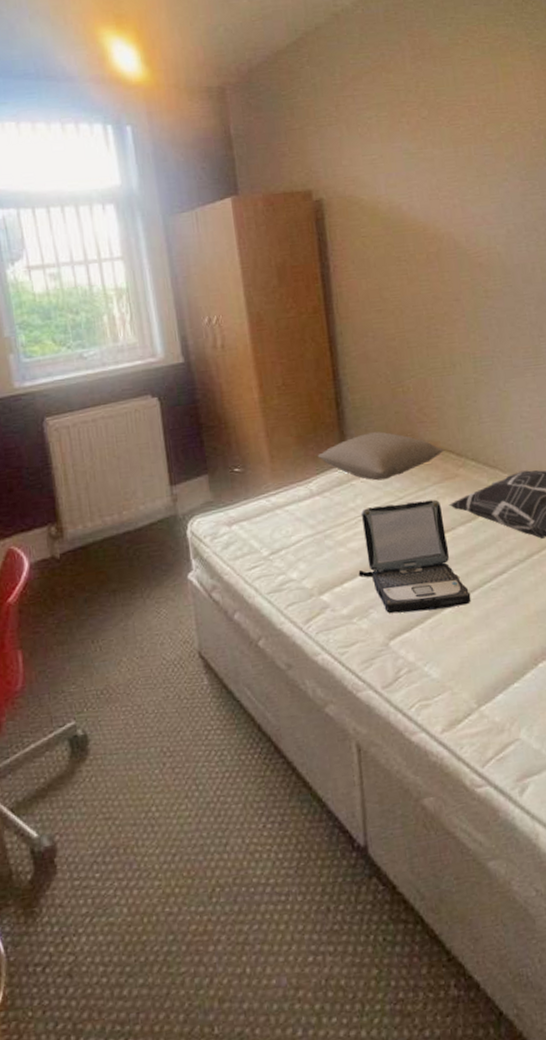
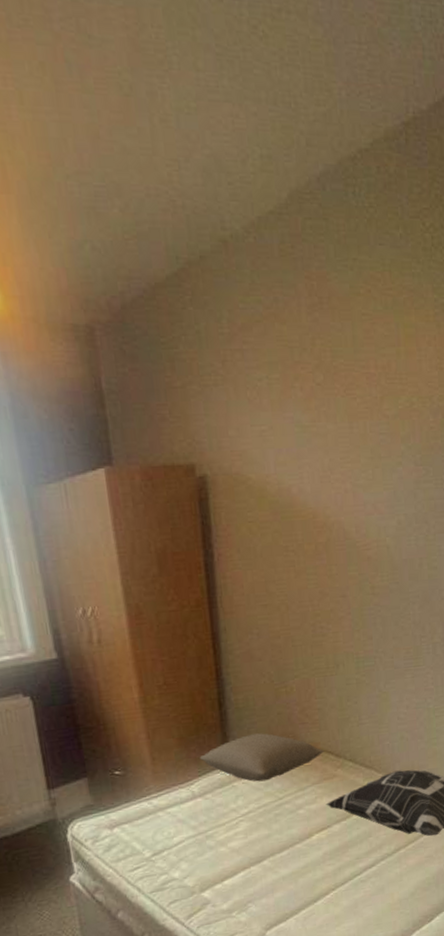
laptop: present [358,499,471,614] -> none [238,799,342,907]

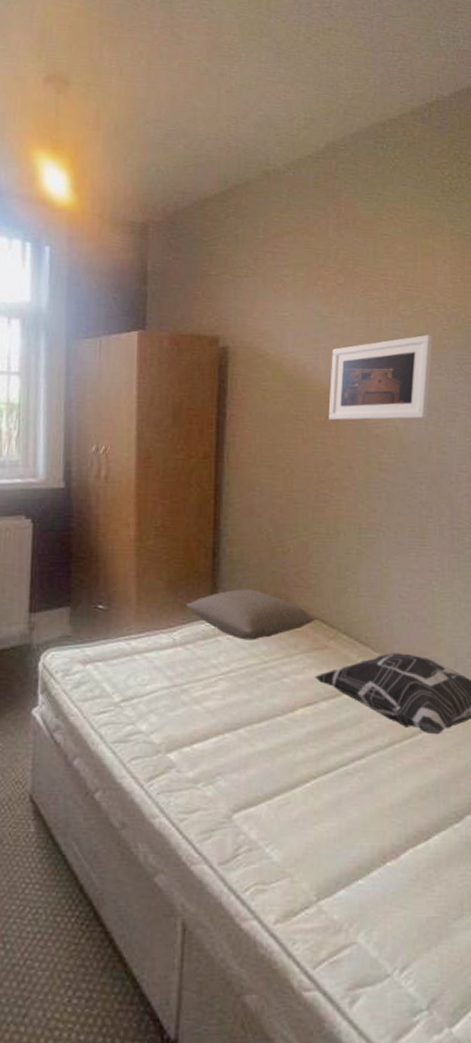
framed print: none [316,436,420,548] -> present [328,334,433,421]

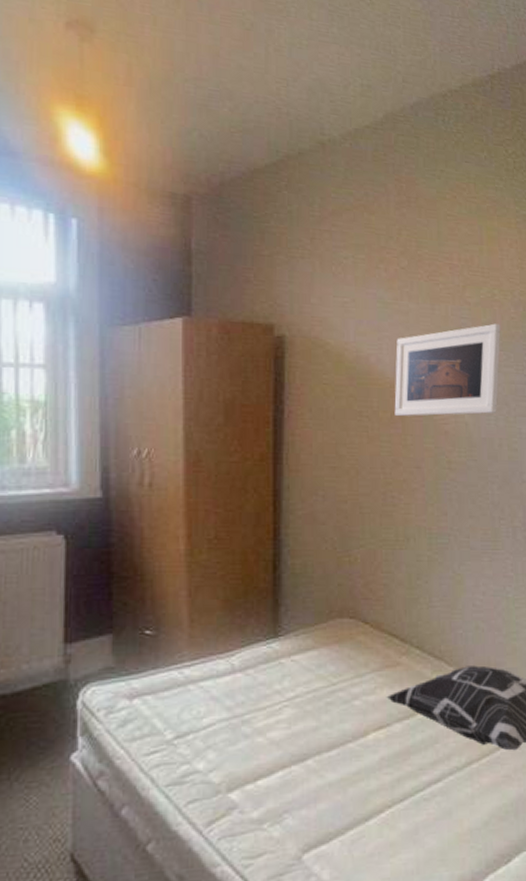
pillow: present [186,589,318,641] -> none [245,605,389,661]

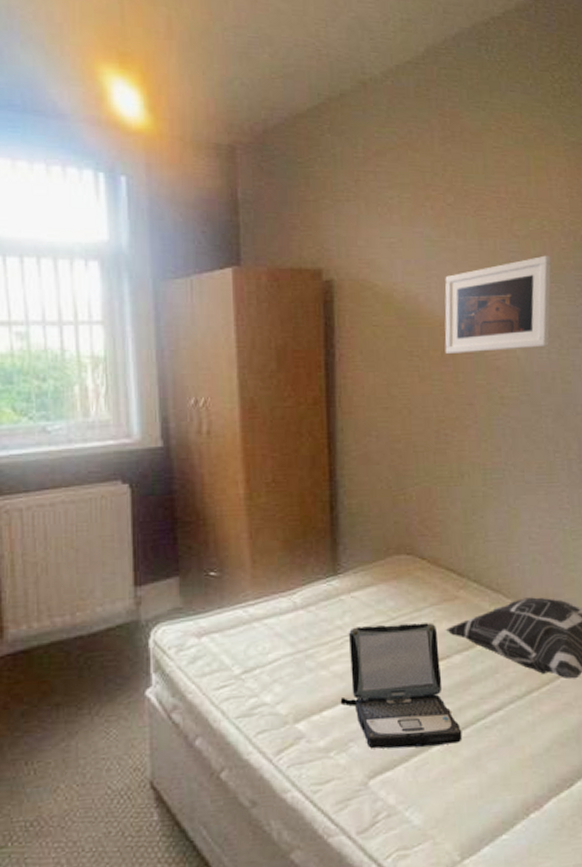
laptop: none [276,689,400,821] -> present [340,623,463,749]

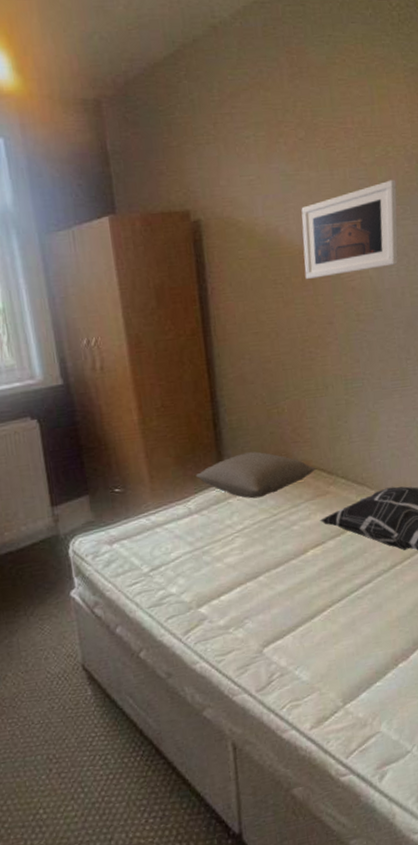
pillow: none [305,542,446,597] -> present [195,451,317,499]
laptop: present [340,623,463,749] -> none [234,515,339,623]

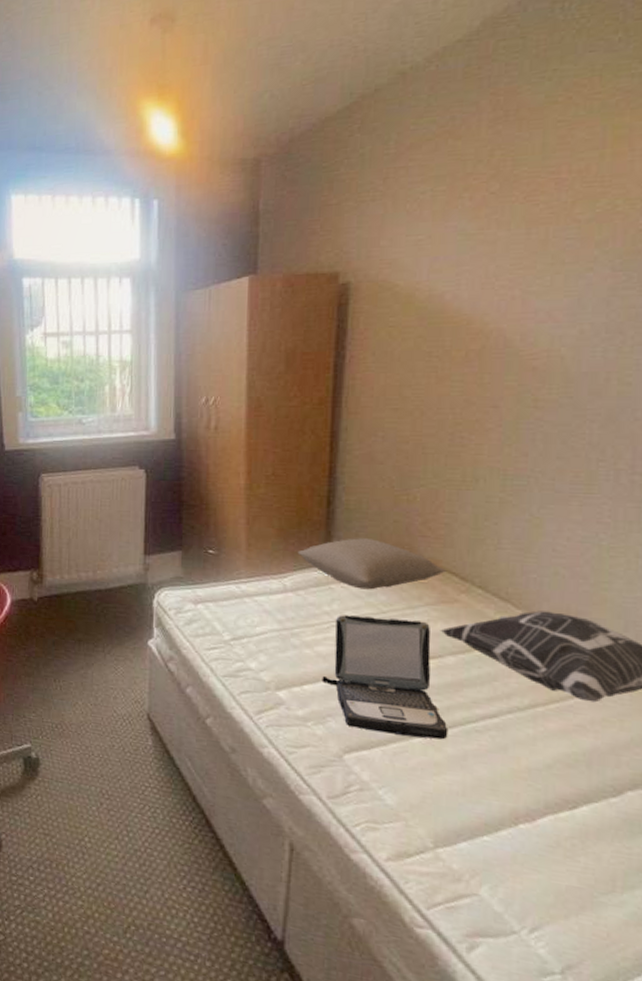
laptop: none [234,515,339,623] -> present [322,614,449,740]
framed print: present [301,179,398,280] -> none [470,239,622,355]

